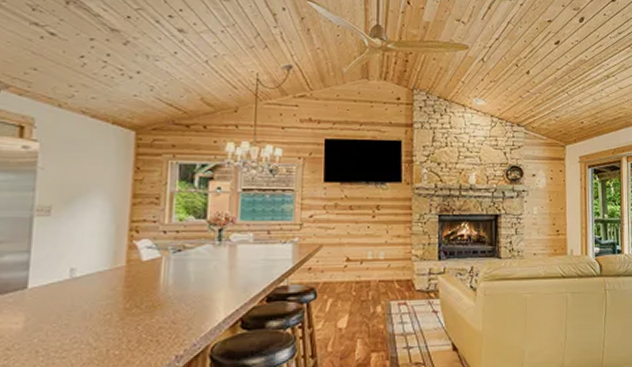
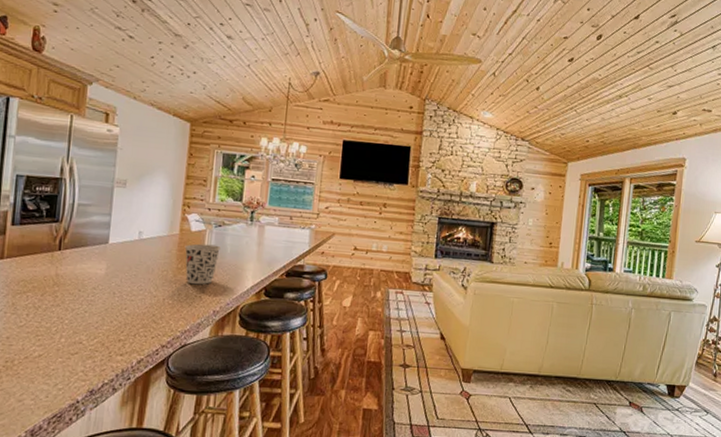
cup: none [133,274,181,327] -> present [184,243,220,285]

